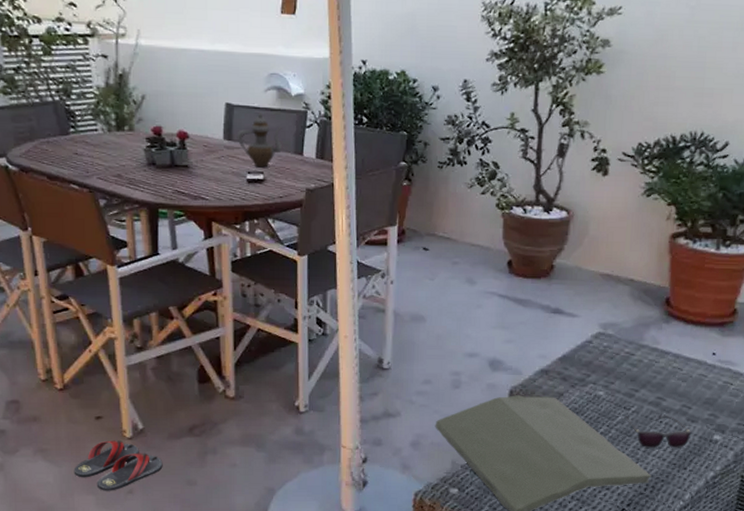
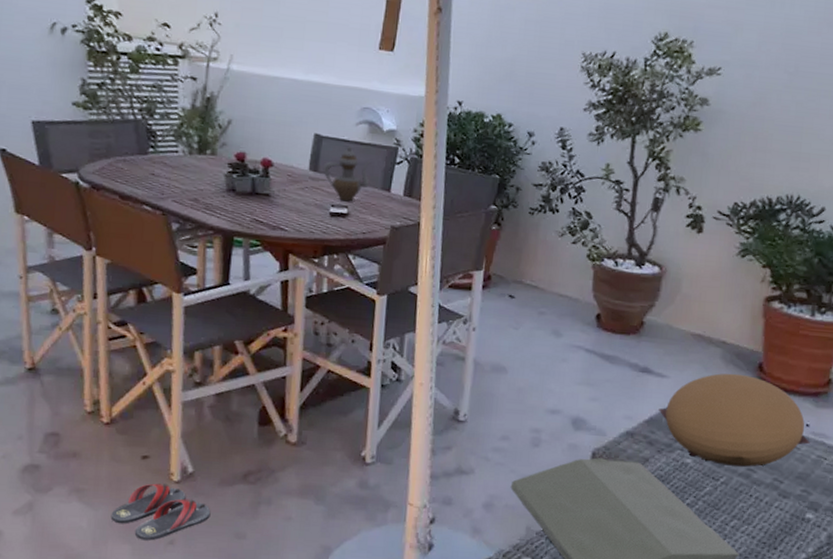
cushion: none [571,309,718,397] -> present [658,373,811,468]
sunglasses: present [624,415,692,449] -> none [712,487,783,525]

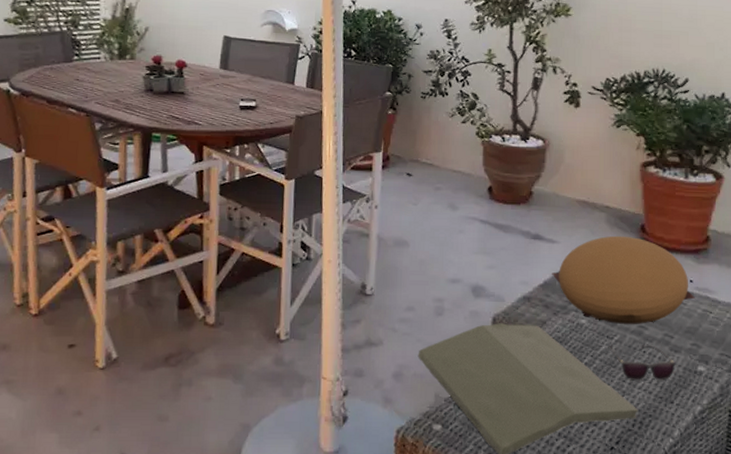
sandal: present [110,483,211,541] -> none [38,371,135,428]
teapot: present [323,144,371,202] -> none [232,44,276,95]
sunglasses: none [712,487,783,525] -> present [608,345,676,381]

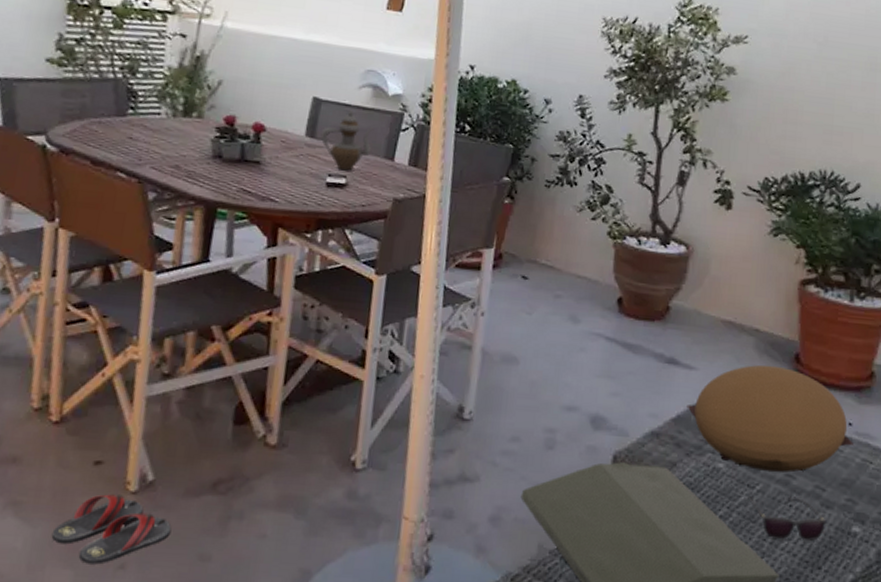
sandal: none [38,371,135,428] -> present [51,494,172,565]
teapot: none [232,44,276,95] -> present [320,109,374,171]

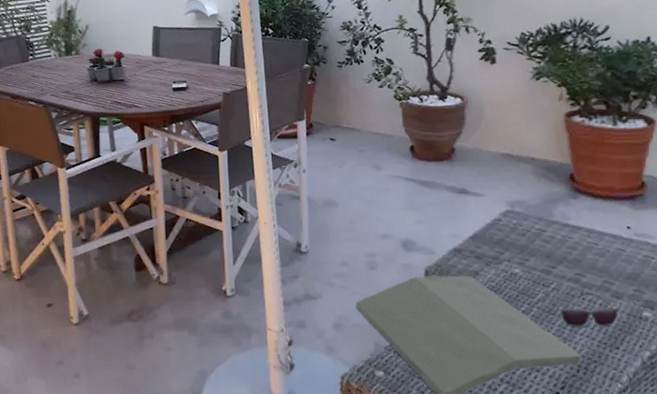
sandal: present [51,494,172,565] -> none [28,326,105,375]
teapot: present [320,109,374,171] -> none [163,31,202,77]
cushion: present [687,365,855,473] -> none [481,186,635,273]

